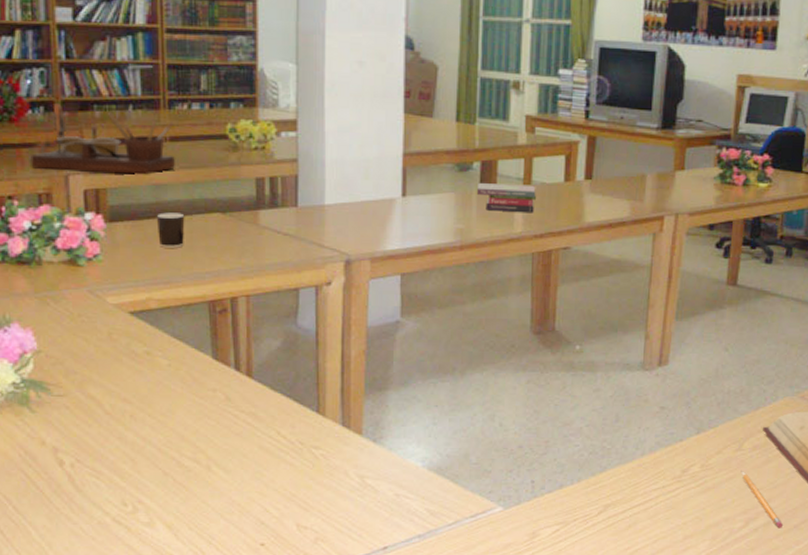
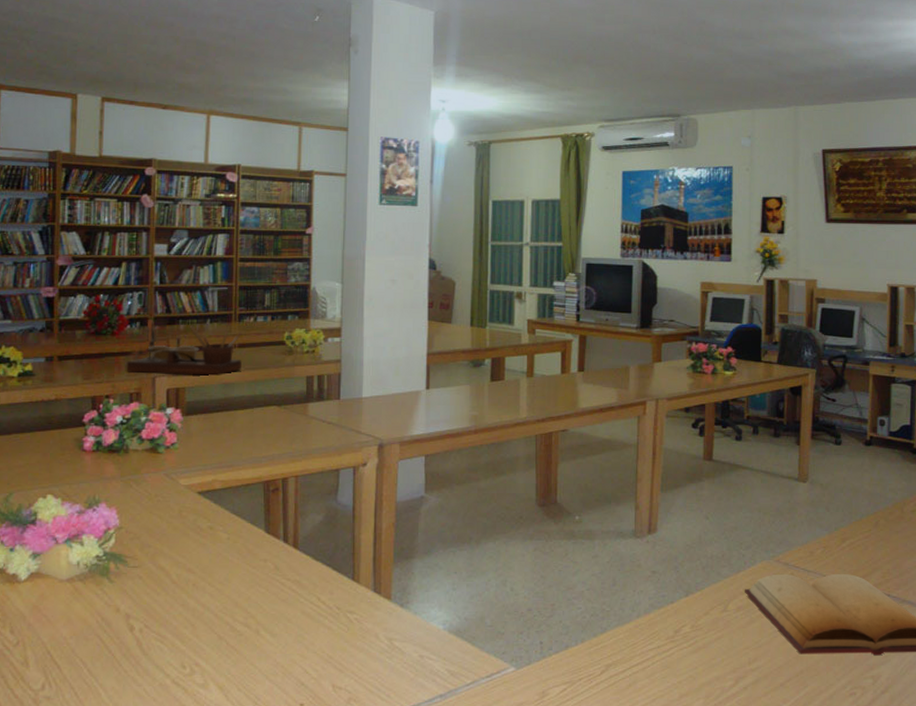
mug: present [156,212,185,248] -> none [224,406,248,436]
books: present [477,183,536,213] -> none [489,377,538,401]
pencil: present [740,471,783,528] -> none [727,631,770,687]

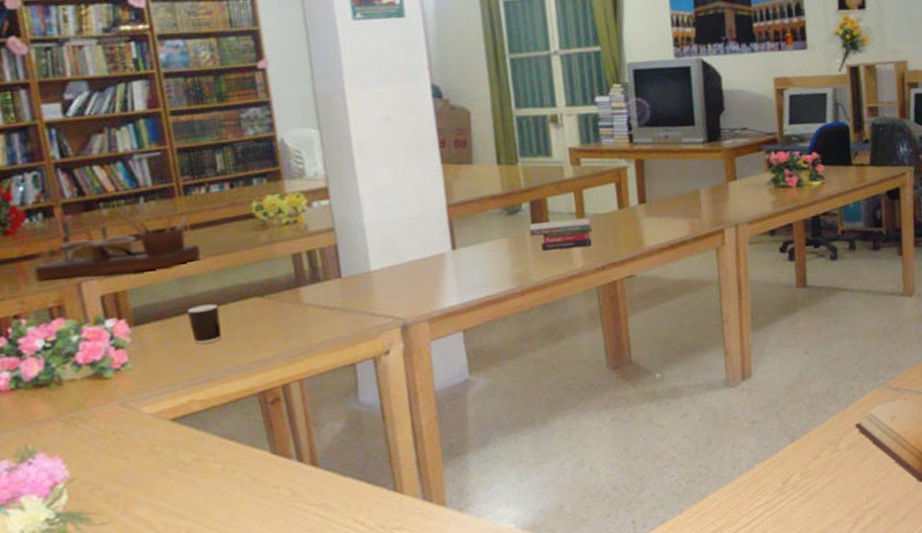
mug: none [224,406,248,436] -> present [186,303,222,344]
books: none [489,377,538,401] -> present [529,217,592,251]

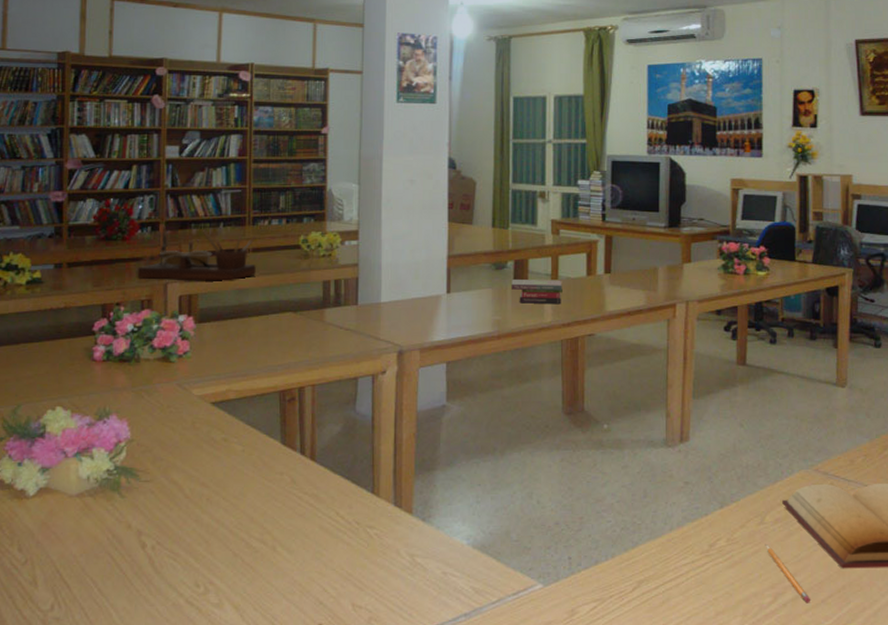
mug: present [186,303,222,344] -> none [238,313,262,344]
pencil: none [840,471,890,523] -> present [765,544,810,603]

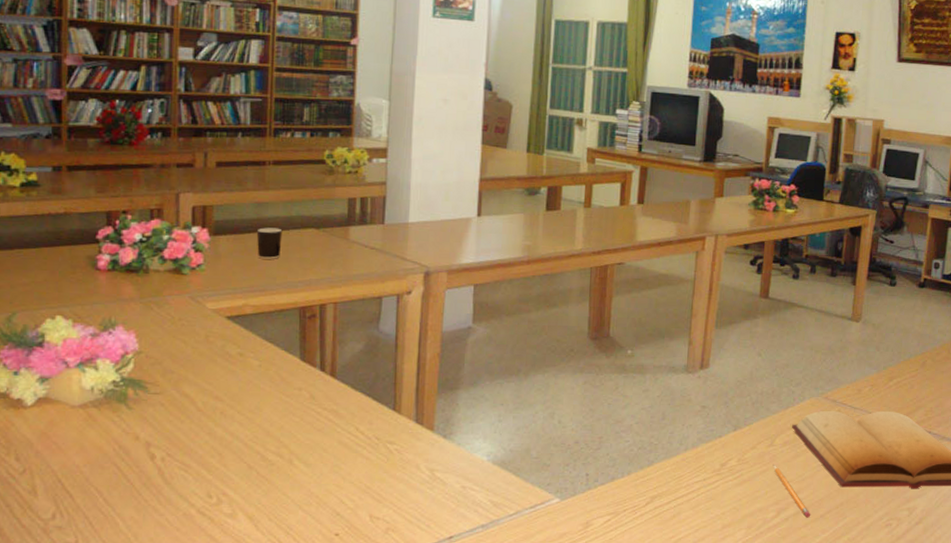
desk organizer: present [137,224,257,281] -> none [146,130,278,194]
mug: none [238,313,262,344] -> present [256,227,283,259]
books: present [512,280,562,305] -> none [544,206,595,233]

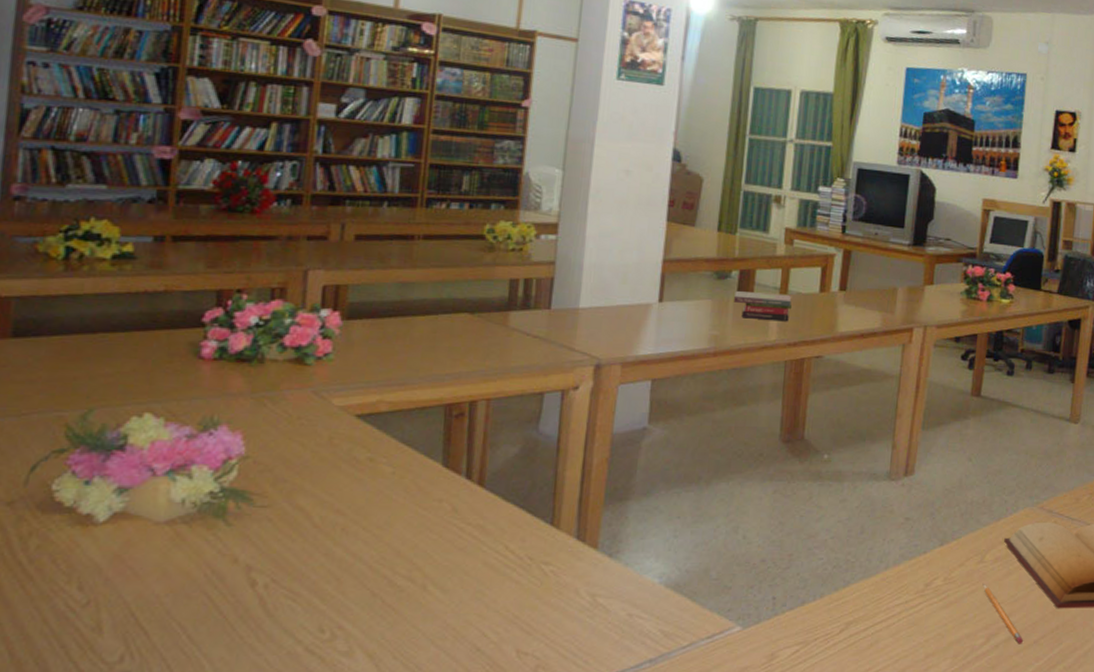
mug: present [256,227,283,259] -> none [398,311,430,348]
books: none [544,206,595,233] -> present [734,291,792,322]

